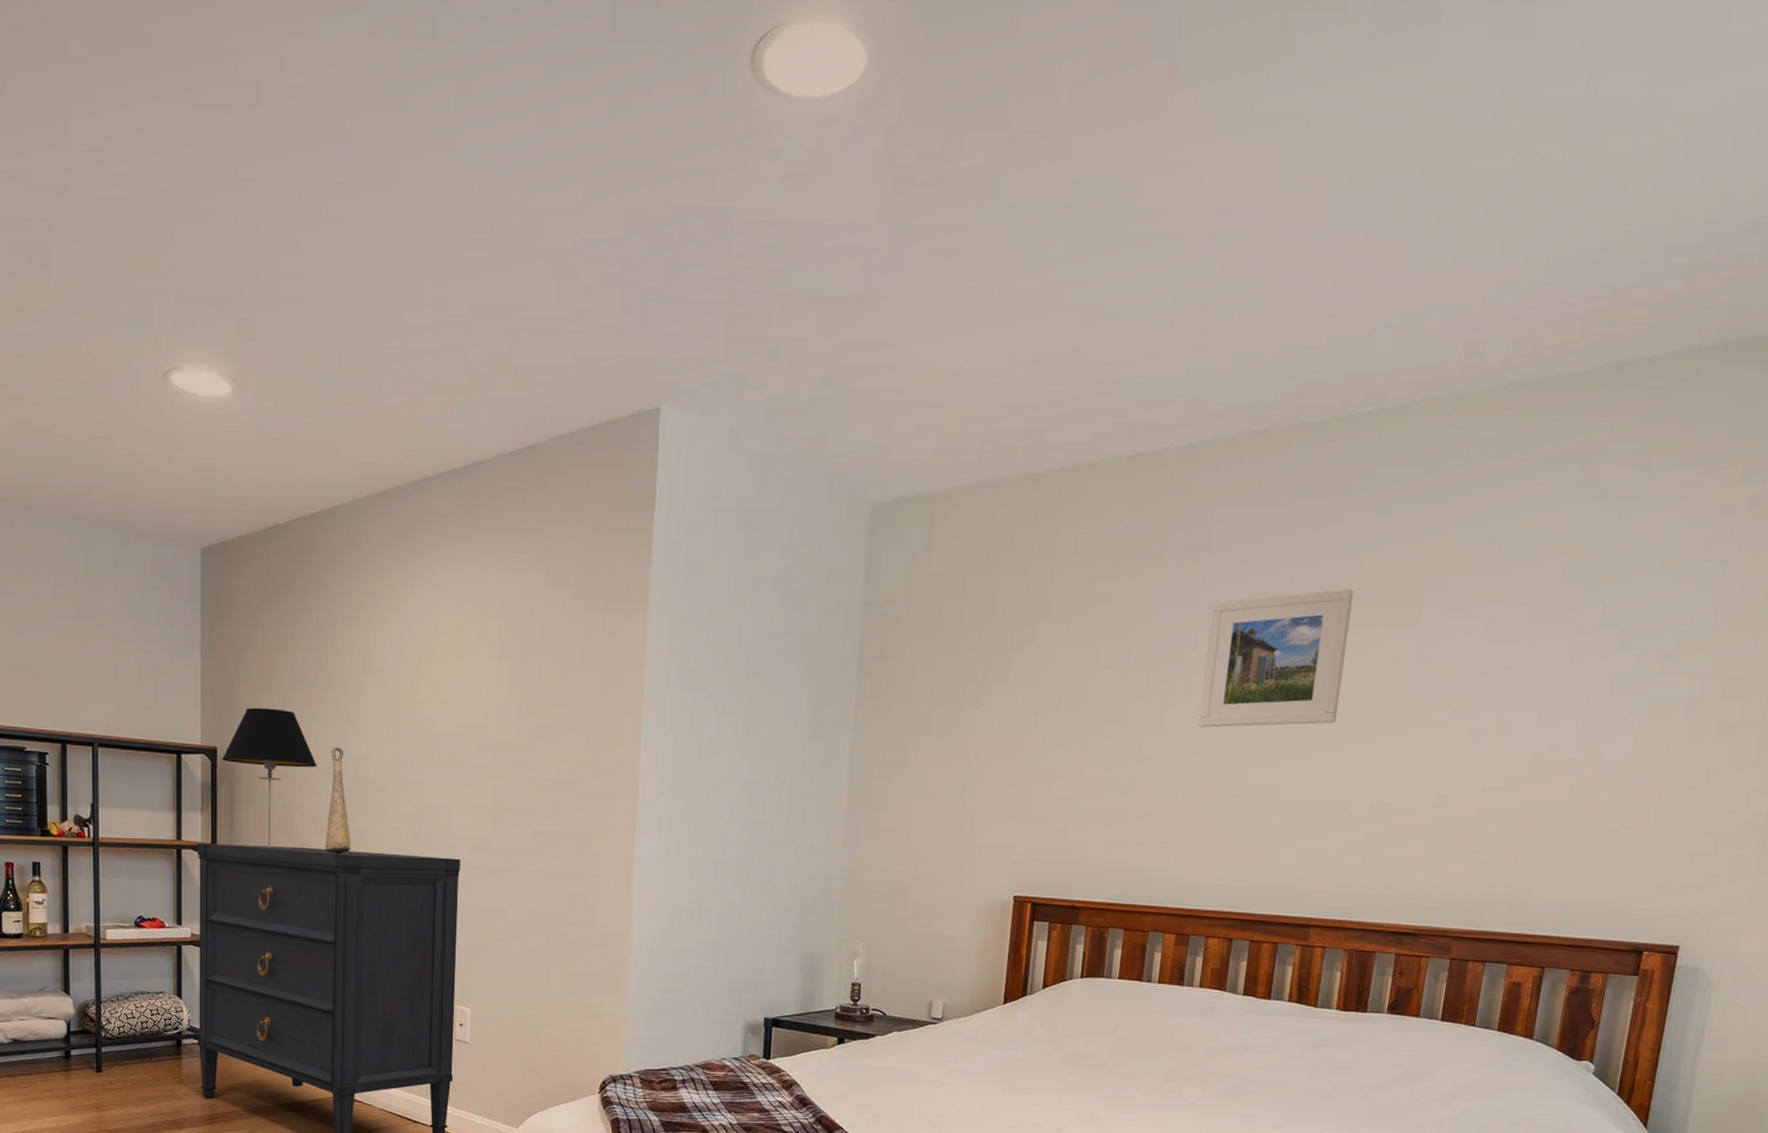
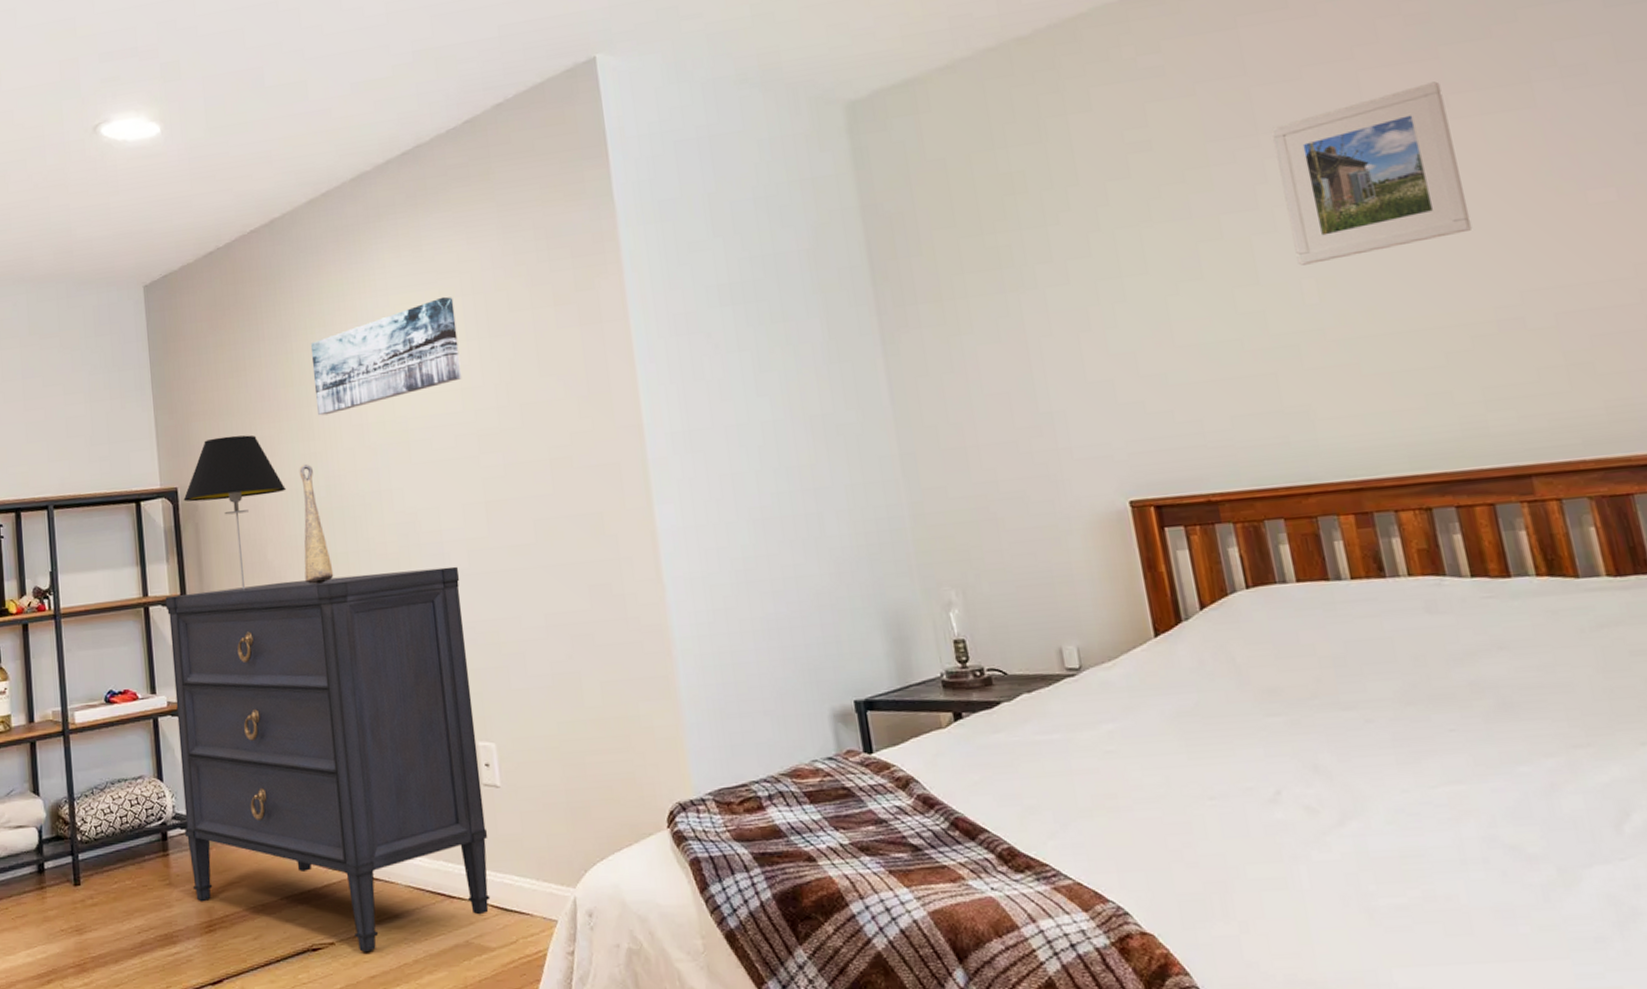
wall art: none [354,614,492,705] -> present [310,296,462,416]

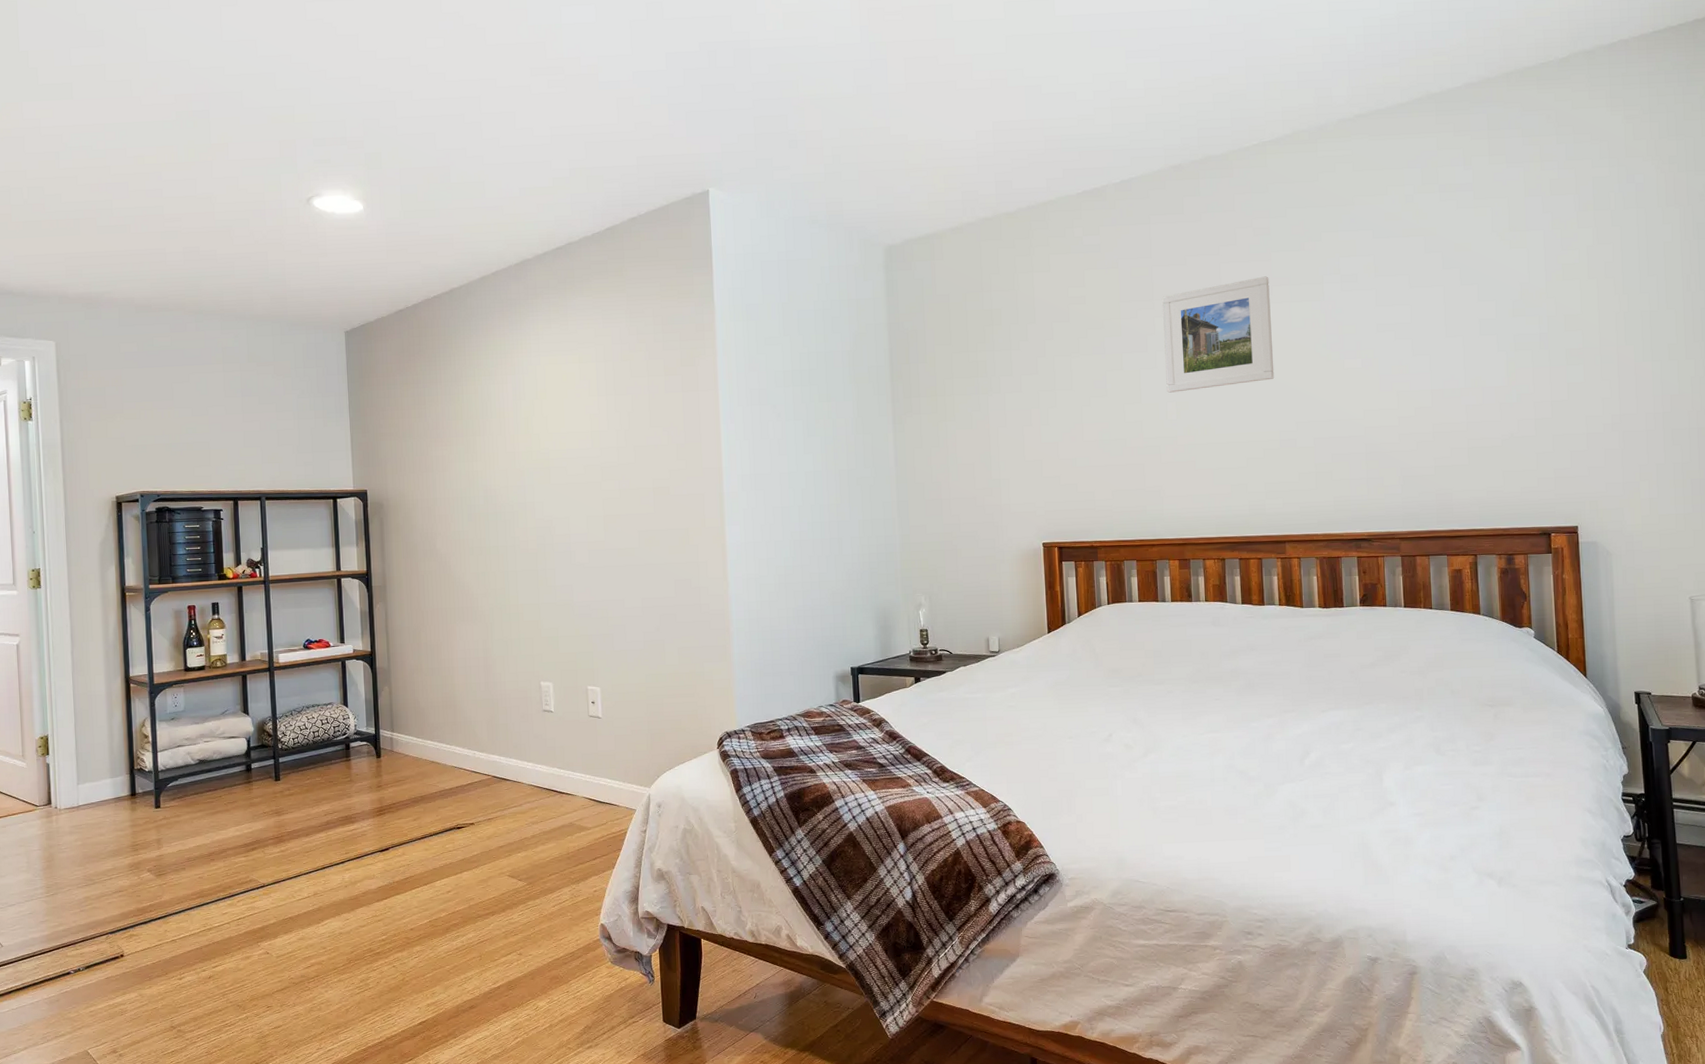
dresser: present [165,566,491,952] -> none [354,561,591,830]
table lamp: present [183,435,286,590] -> none [371,453,453,570]
decorative vase: present [299,464,334,584] -> none [464,479,487,568]
wall art: present [310,296,462,416] -> none [477,361,592,444]

